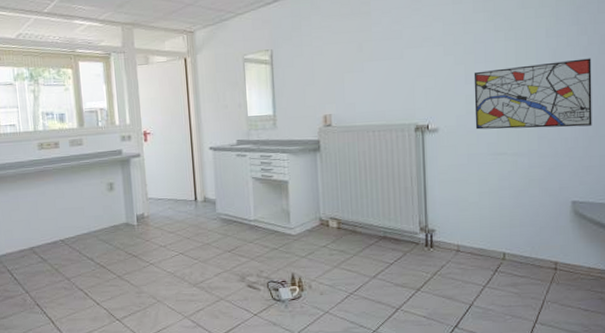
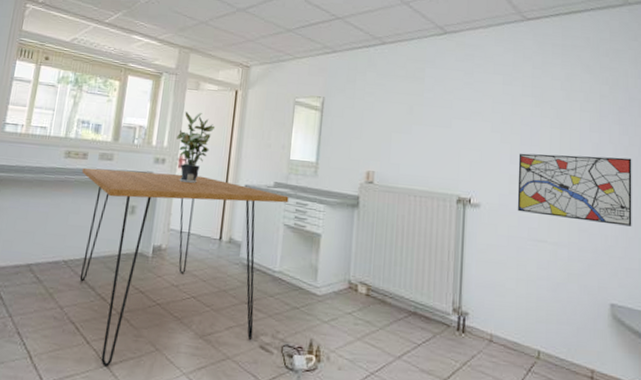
dining table: none [57,145,253,321] -> present [79,167,289,367]
potted plant: none [137,86,172,154] -> present [177,111,216,183]

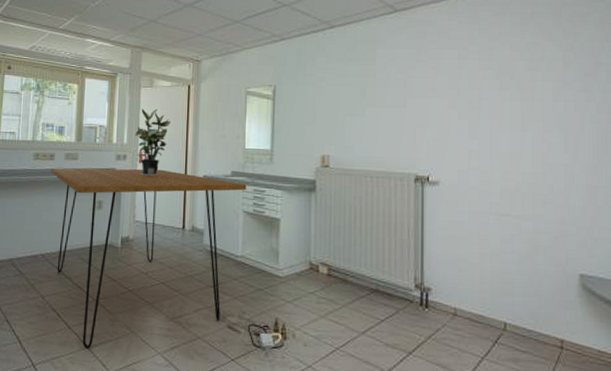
wall art: present [517,153,632,227] -> none [477,126,602,196]

